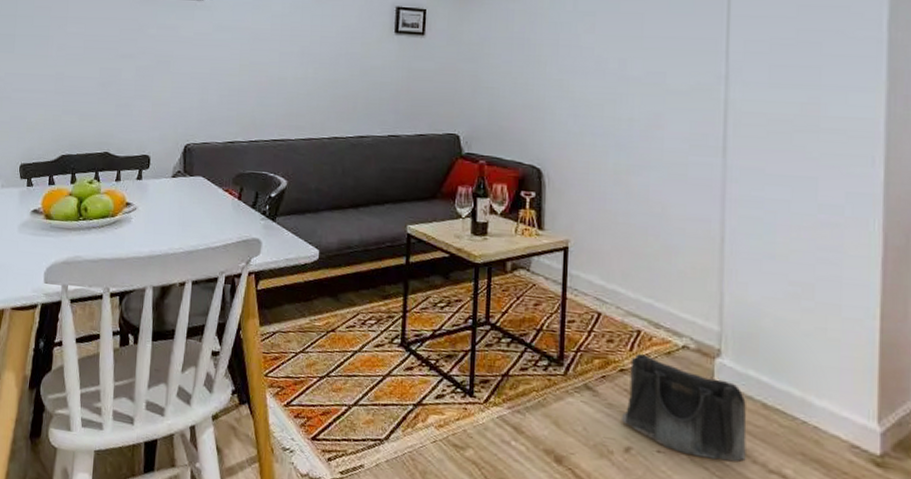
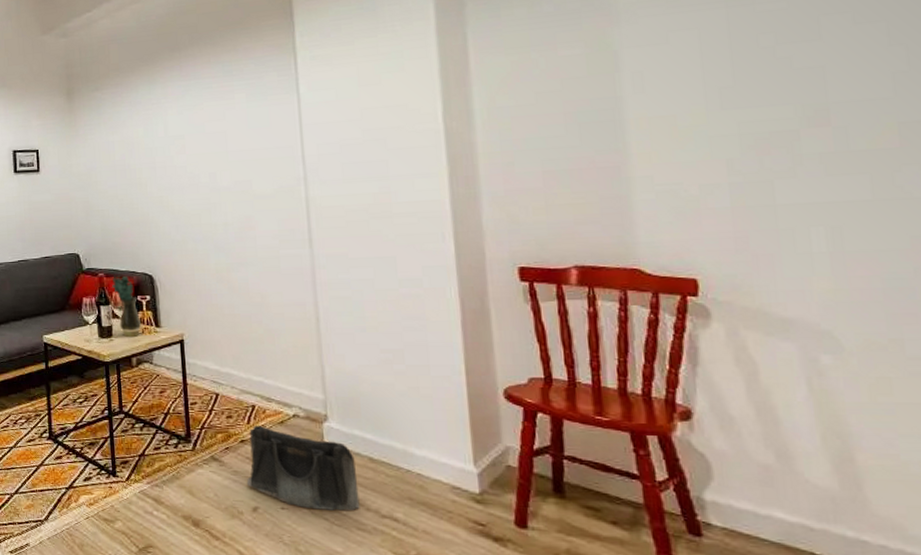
vase: none [493,163,521,239] -> present [112,274,141,338]

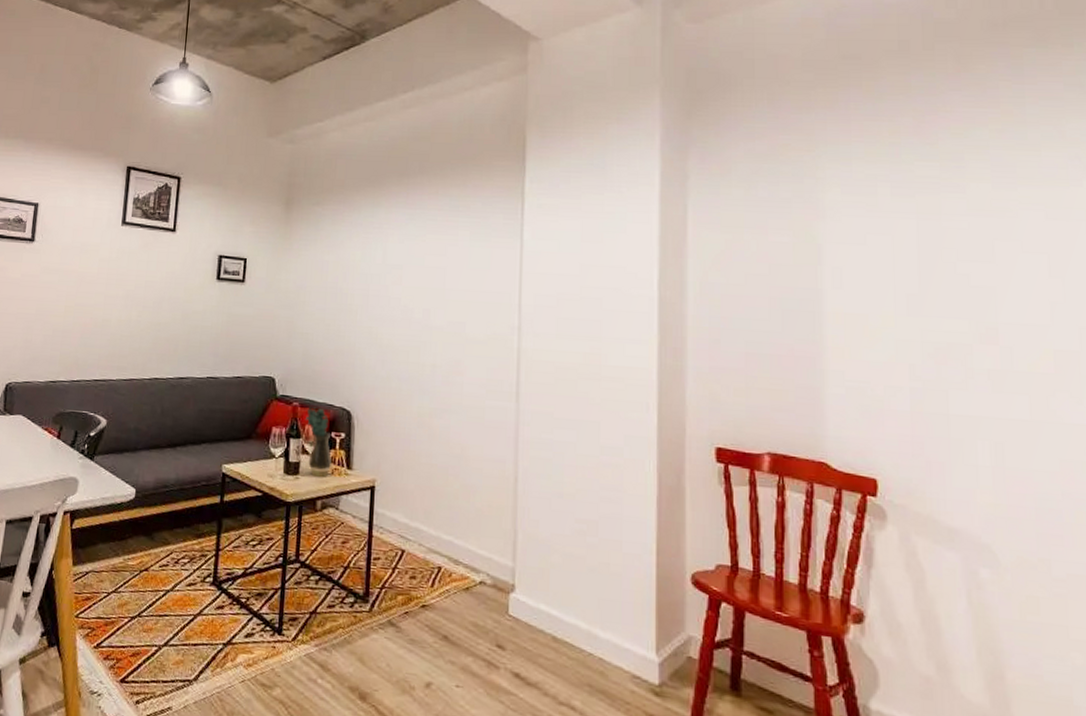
saddlebag: present [246,425,360,511] -> none [422,589,539,695]

